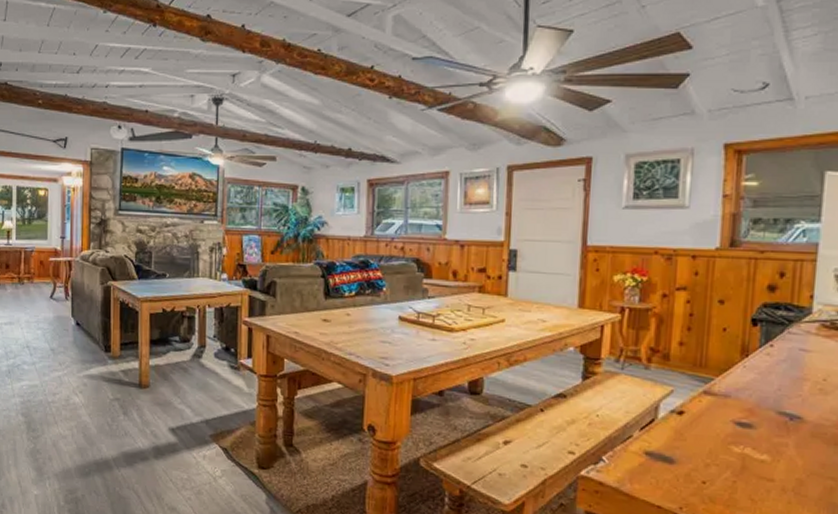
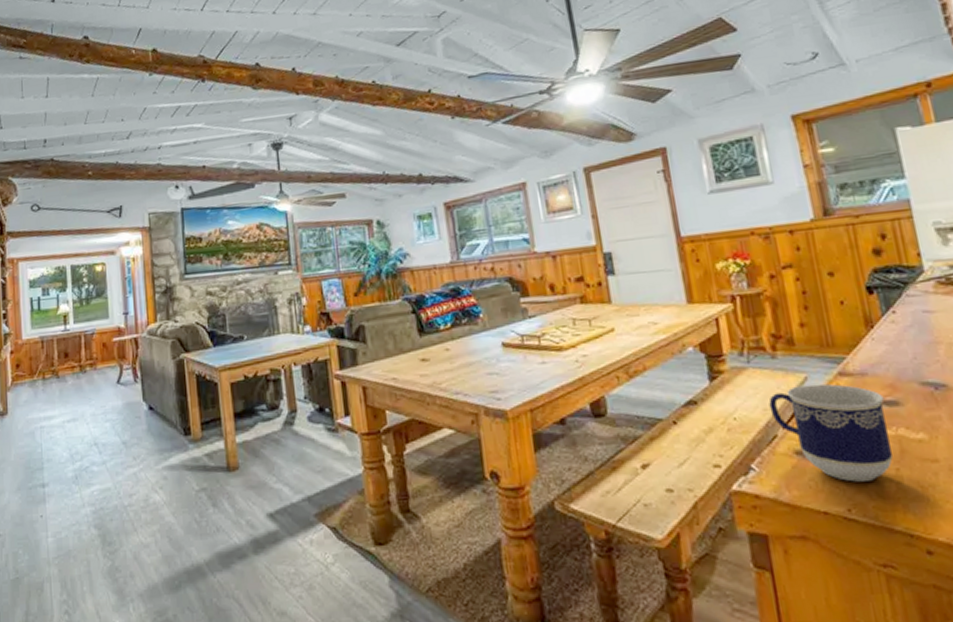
cup: none [631,396,740,488] -> present [768,383,894,482]

